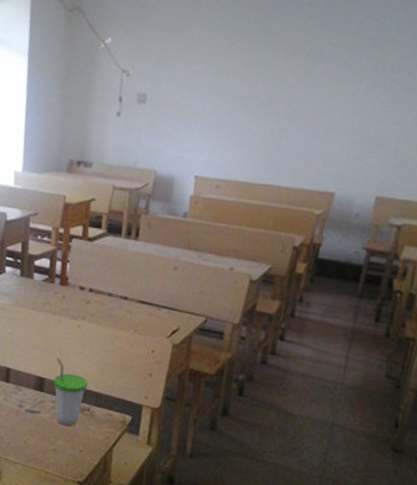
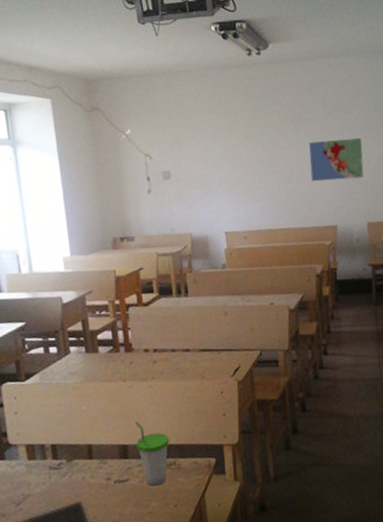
map: none [316,83,398,139] -> present [309,138,364,182]

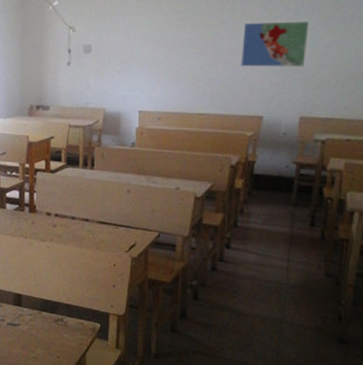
cup: present [135,421,170,486] -> none [29,276,60,336]

